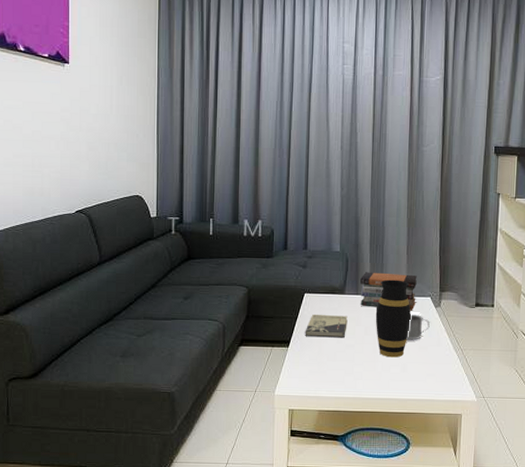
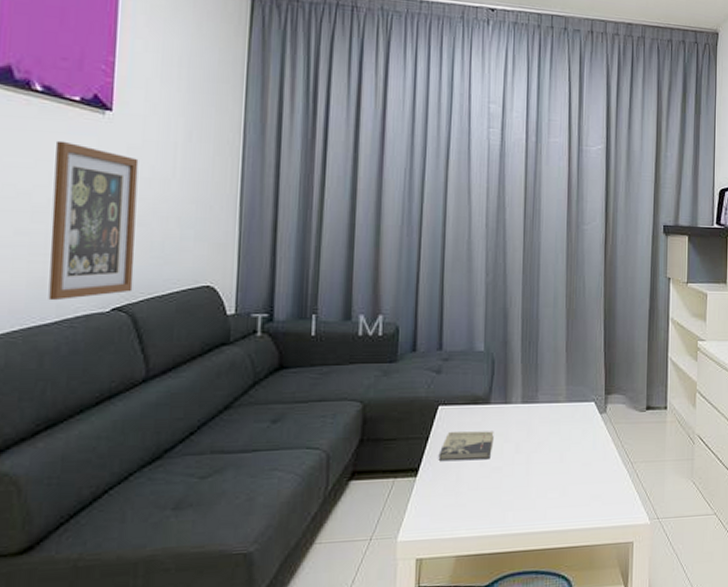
wall art: none [34,87,89,205] -> present [48,140,139,301]
book stack: present [360,272,417,311] -> none [509,375,578,420]
vase: present [375,279,411,358] -> none [528,383,572,480]
mug: present [406,313,430,340] -> none [566,422,594,456]

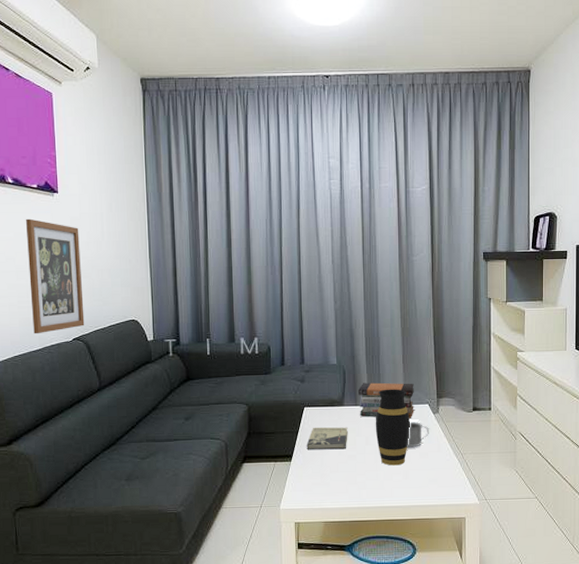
book stack: none [509,375,578,420] -> present [358,382,414,419]
vase: none [528,383,572,480] -> present [375,389,410,466]
mug: none [566,422,594,456] -> present [407,421,429,448]

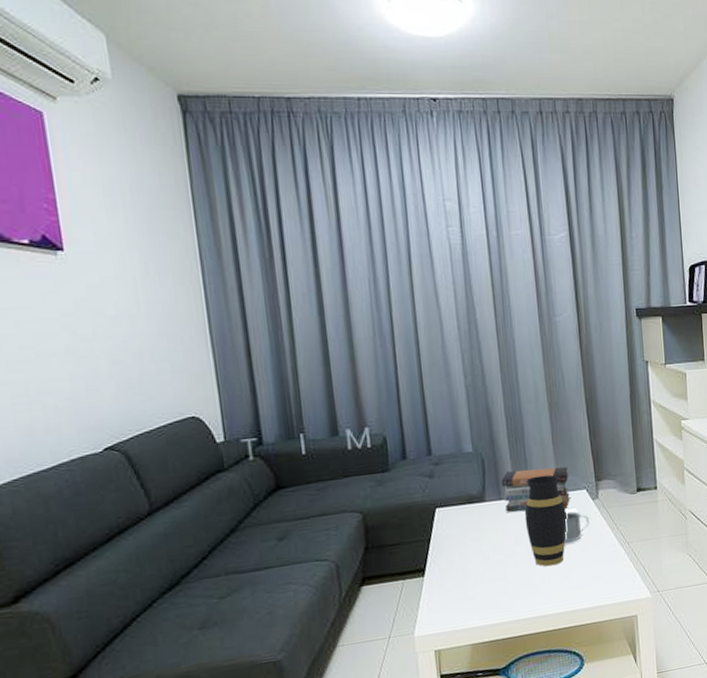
wall art: present [25,218,85,334] -> none [13,287,121,447]
book: present [306,427,348,450] -> none [442,526,493,559]

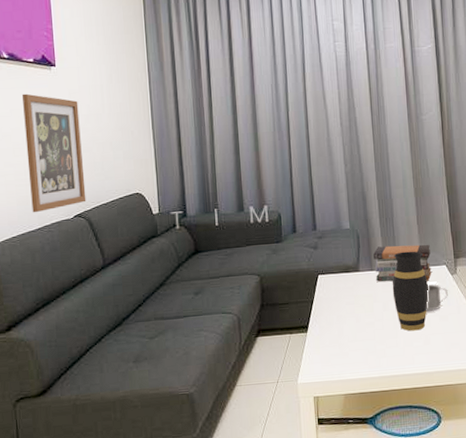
wall art: none [13,287,121,447] -> present [21,93,86,213]

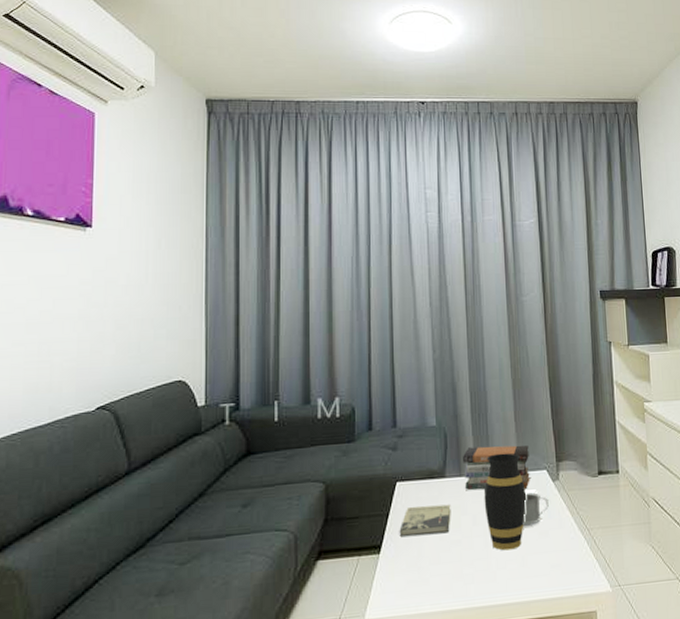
wall art: present [21,93,86,213] -> none [42,258,116,404]
book: none [322,293,365,319] -> present [399,504,451,536]

